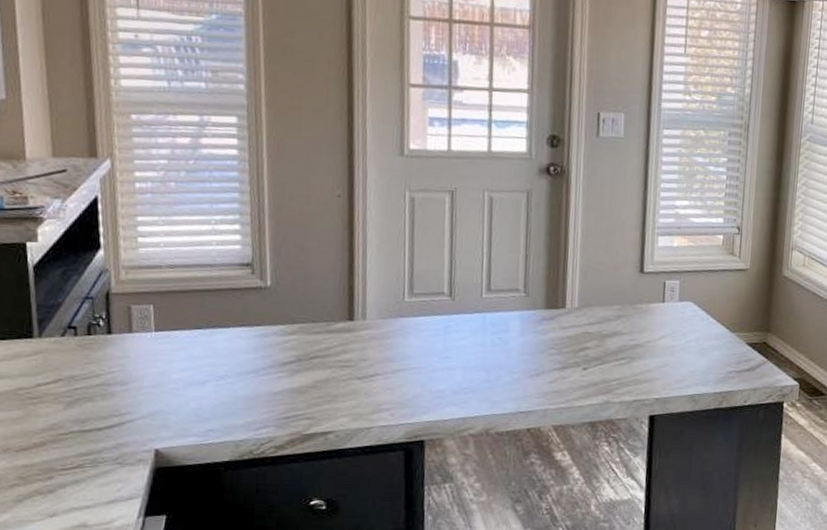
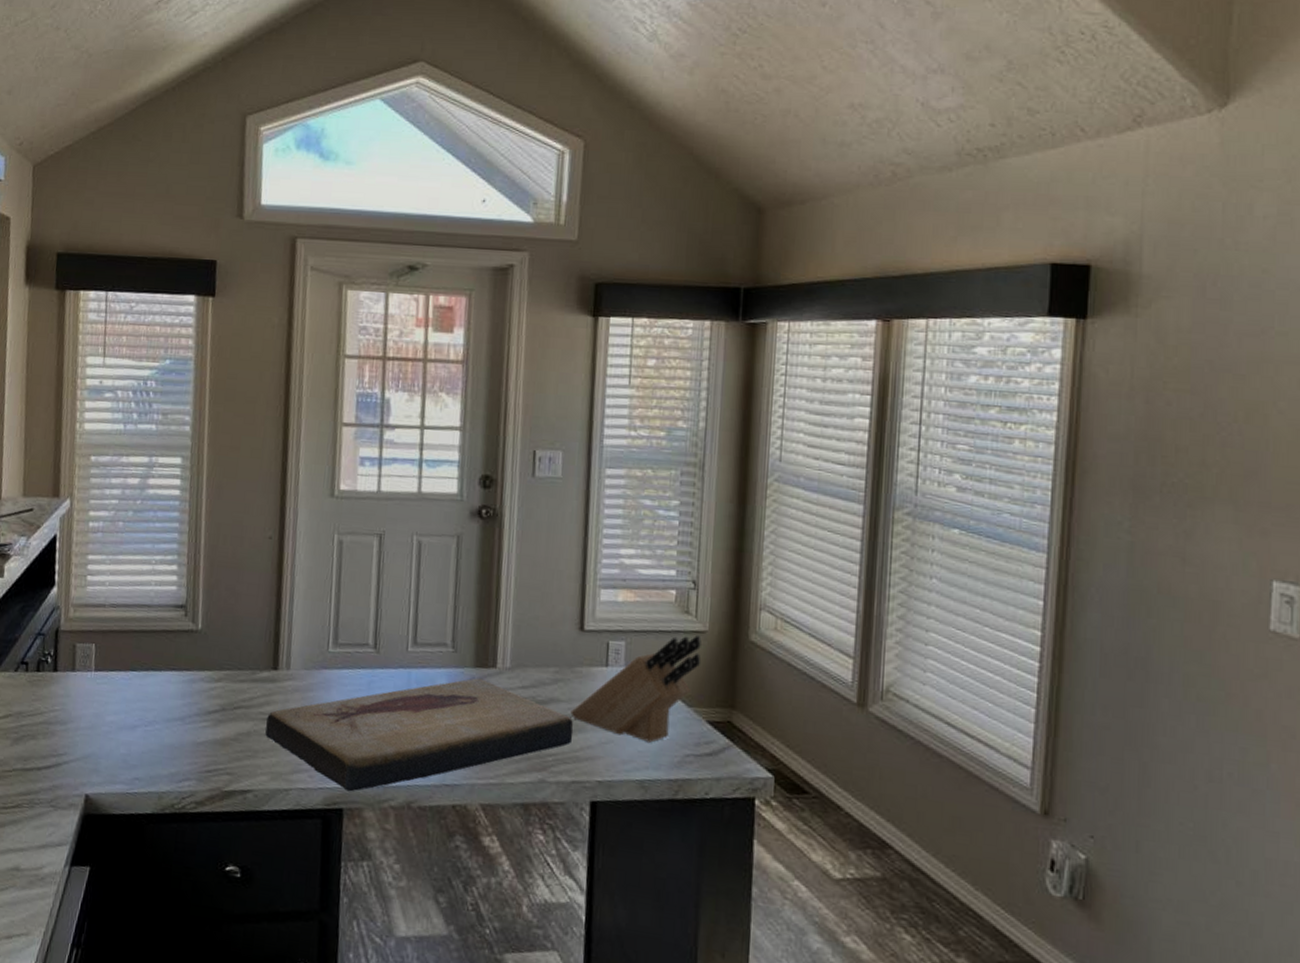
fish fossil: none [344,318,635,425] -> present [265,678,573,792]
knife block: none [632,272,744,364] -> present [570,634,702,743]

